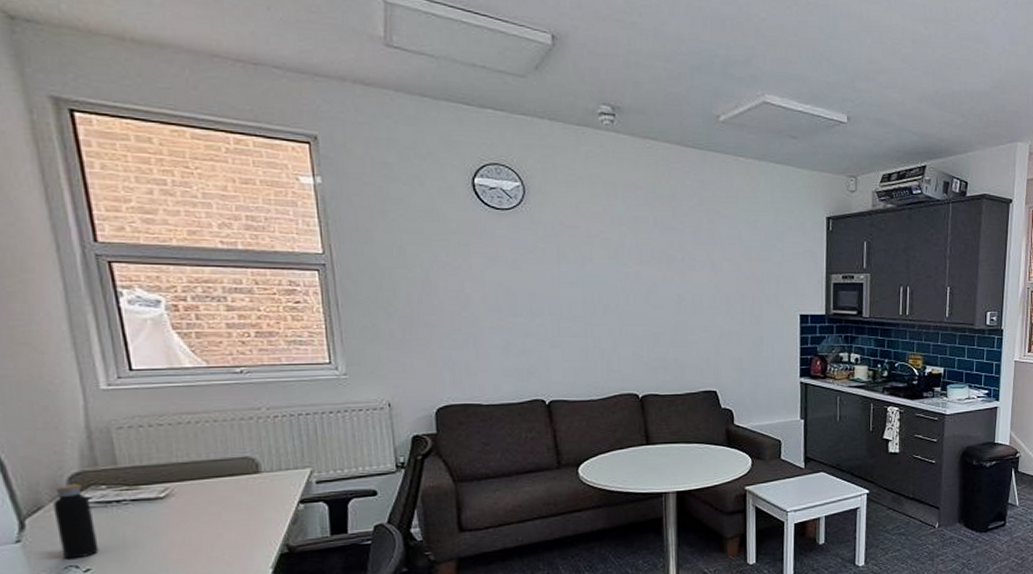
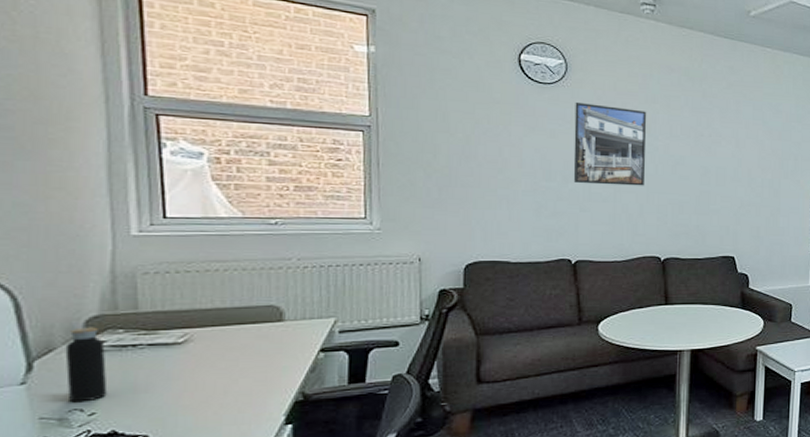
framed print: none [536,228,616,318] -> present [573,101,647,186]

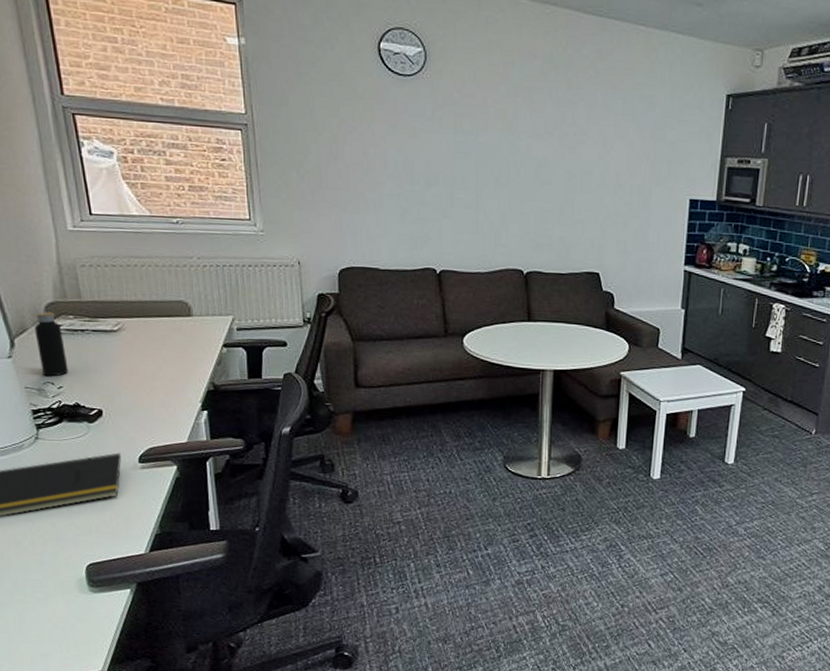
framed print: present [573,101,647,186] -> none [435,95,509,192]

